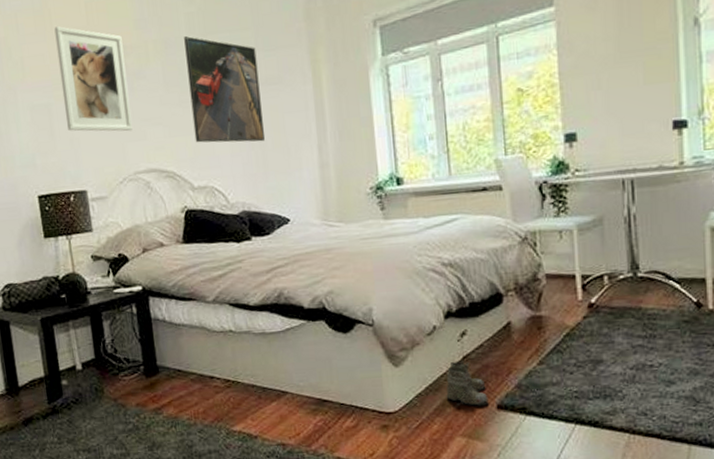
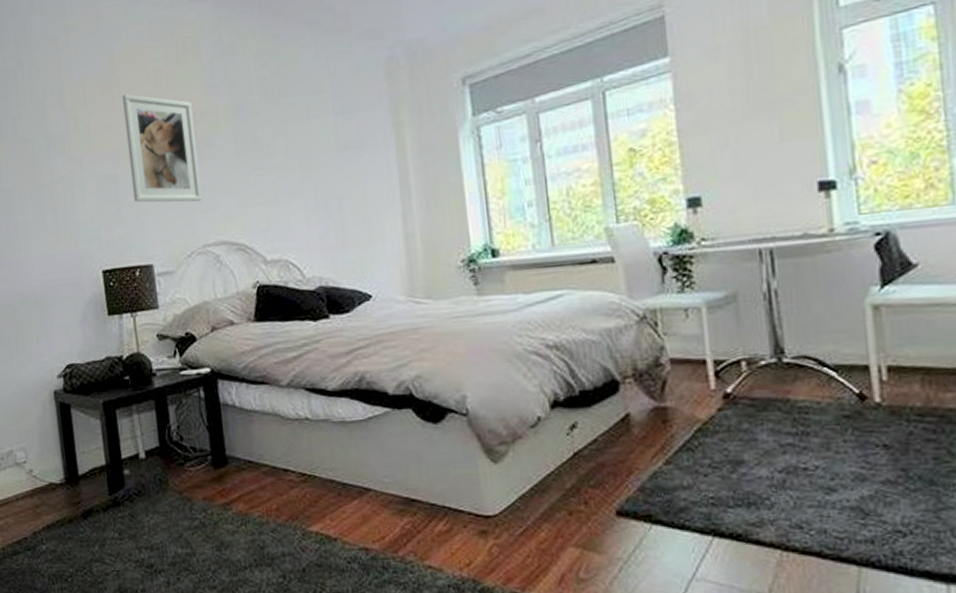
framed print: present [184,35,265,143] -> none [257,100,343,213]
boots: present [446,360,489,406] -> none [554,457,606,511]

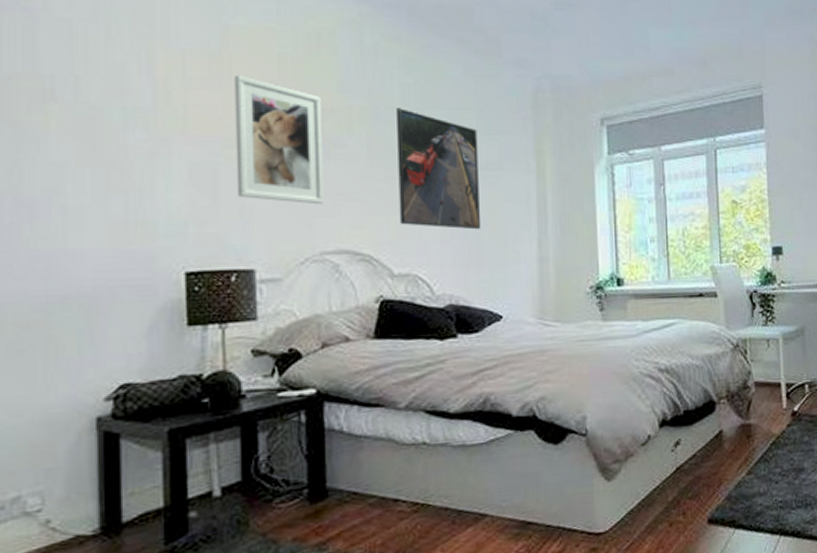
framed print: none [257,100,343,213] -> present [397,107,480,230]

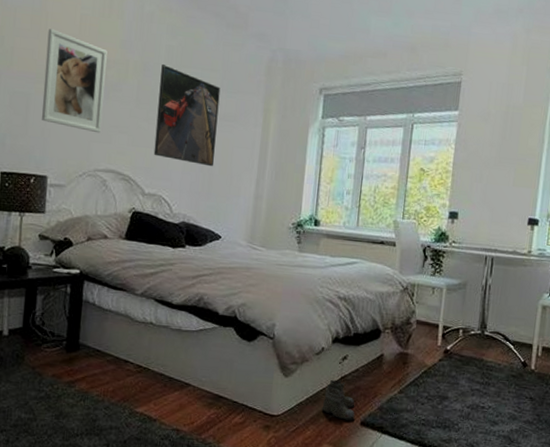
boots: none [658,472,700,522] -> present [322,379,355,421]

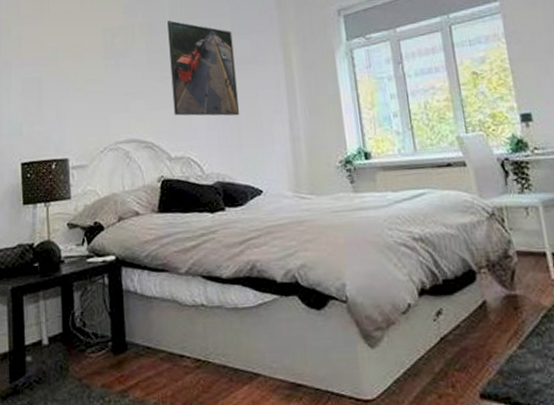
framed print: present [42,29,107,133] -> none [51,10,117,104]
boots: present [322,379,355,421] -> none [424,342,471,394]

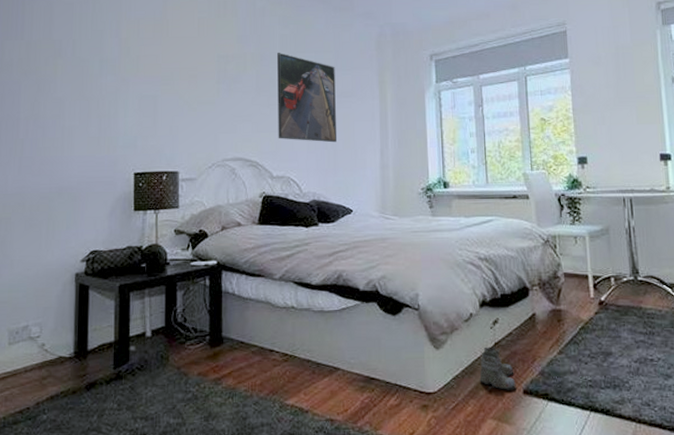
boots: none [424,342,471,394] -> present [479,346,516,390]

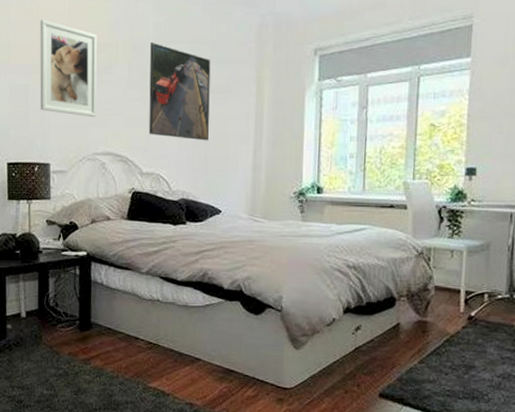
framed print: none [169,34,226,125] -> present [40,20,97,118]
boots: present [479,346,516,390] -> none [336,351,373,393]

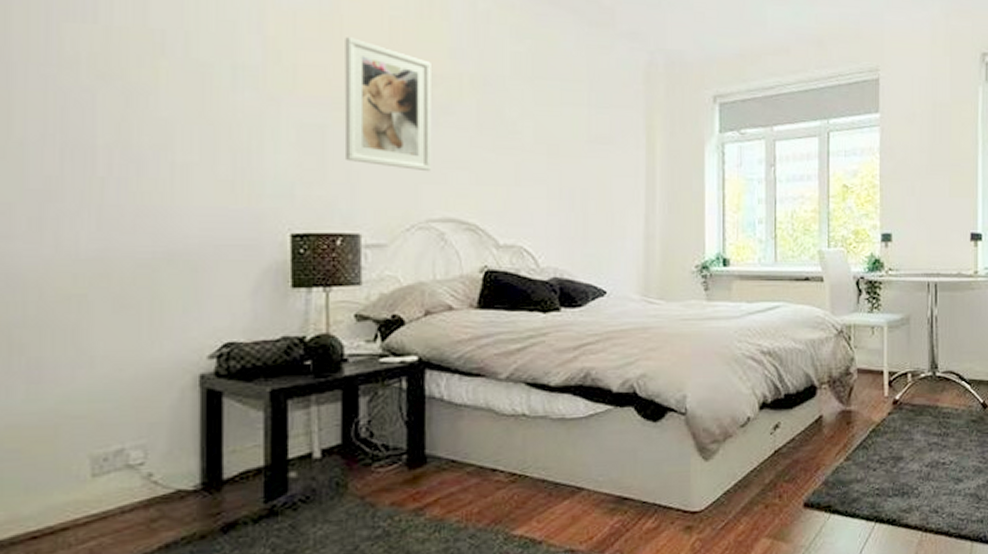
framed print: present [149,41,211,141] -> none [506,75,588,204]

